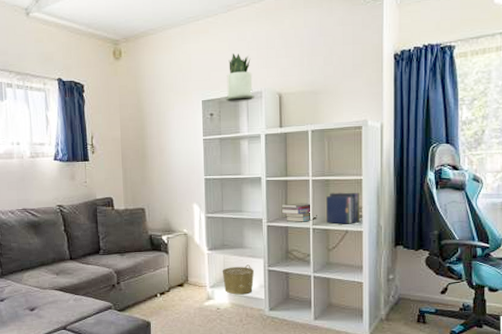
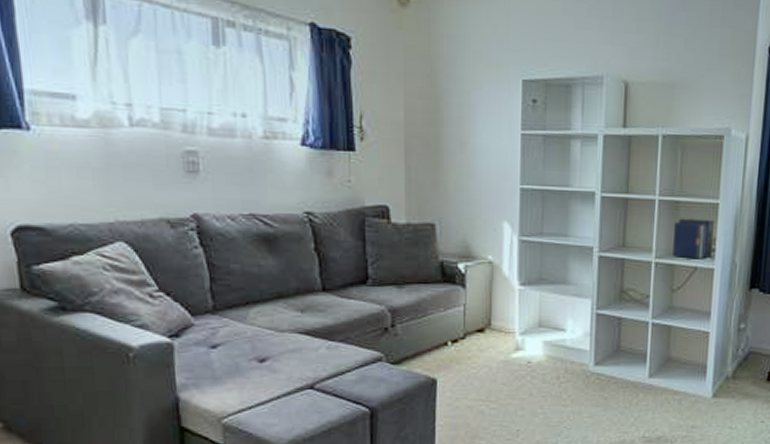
basket: present [222,264,254,295] -> none [536,306,578,345]
planter: present [225,53,255,102] -> none [554,19,594,88]
books: present [282,203,317,222] -> none [619,229,662,254]

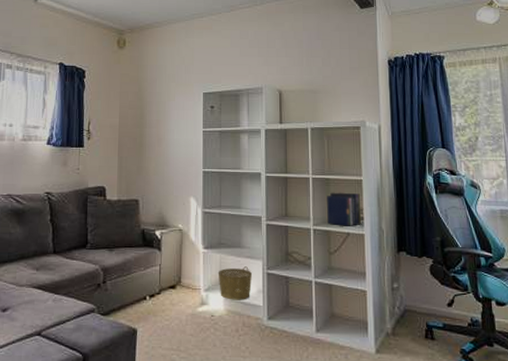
basket: none [536,306,578,345] -> present [218,266,252,300]

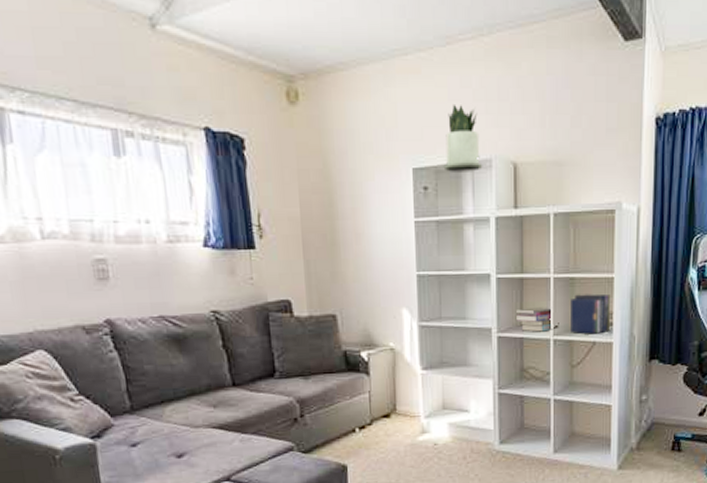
basket: present [218,266,252,300] -> none [440,387,480,426]
planter: none [226,50,256,96] -> present [443,105,483,172]
books: none [282,201,318,222] -> present [516,307,559,332]

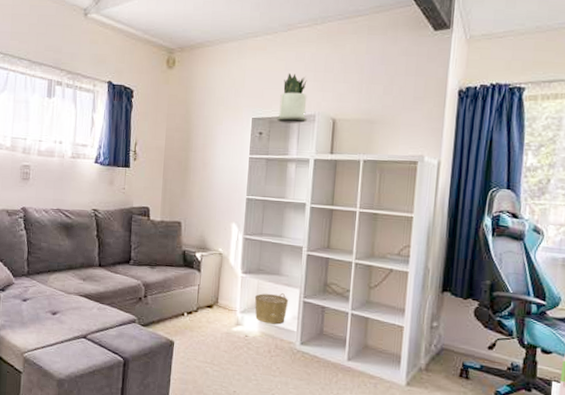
basket: none [440,387,480,426] -> present [254,293,288,325]
books: present [516,307,559,332] -> none [324,234,361,256]
books: present [570,293,611,334] -> none [371,227,409,263]

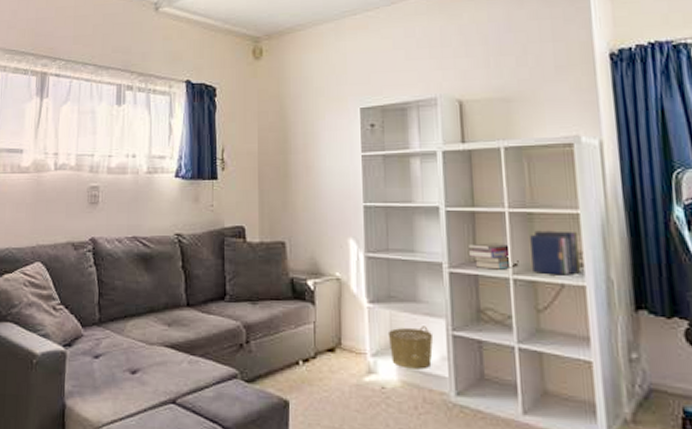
planter: present [276,74,308,124] -> none [389,52,428,111]
books: none [324,234,361,256] -> present [469,243,519,270]
books: none [371,227,409,263] -> present [530,230,582,276]

